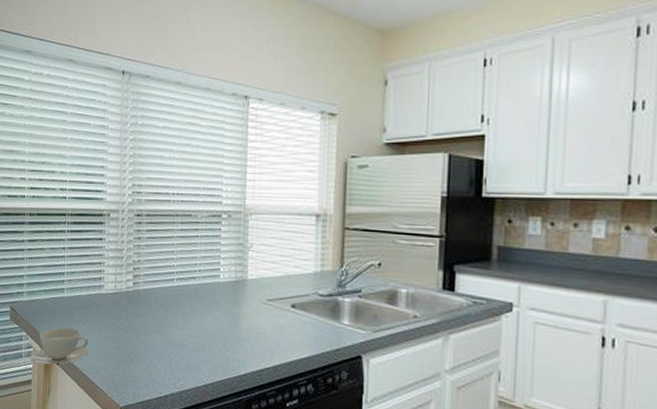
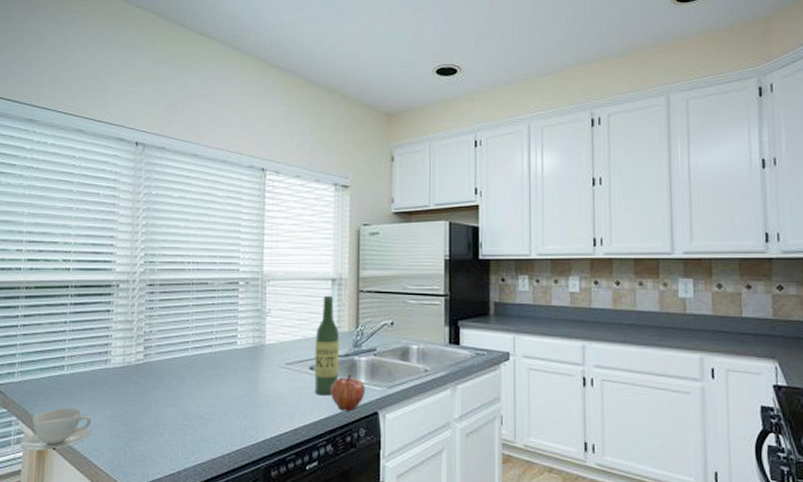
wine bottle: none [295,231,323,336] -> present [314,295,340,396]
fruit: none [312,314,349,354] -> present [330,373,366,412]

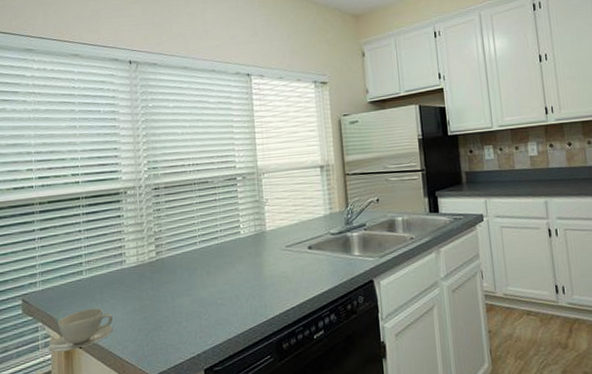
wine bottle: present [314,295,340,396] -> none [310,181,335,271]
fruit: present [330,373,366,412] -> none [329,248,360,284]

